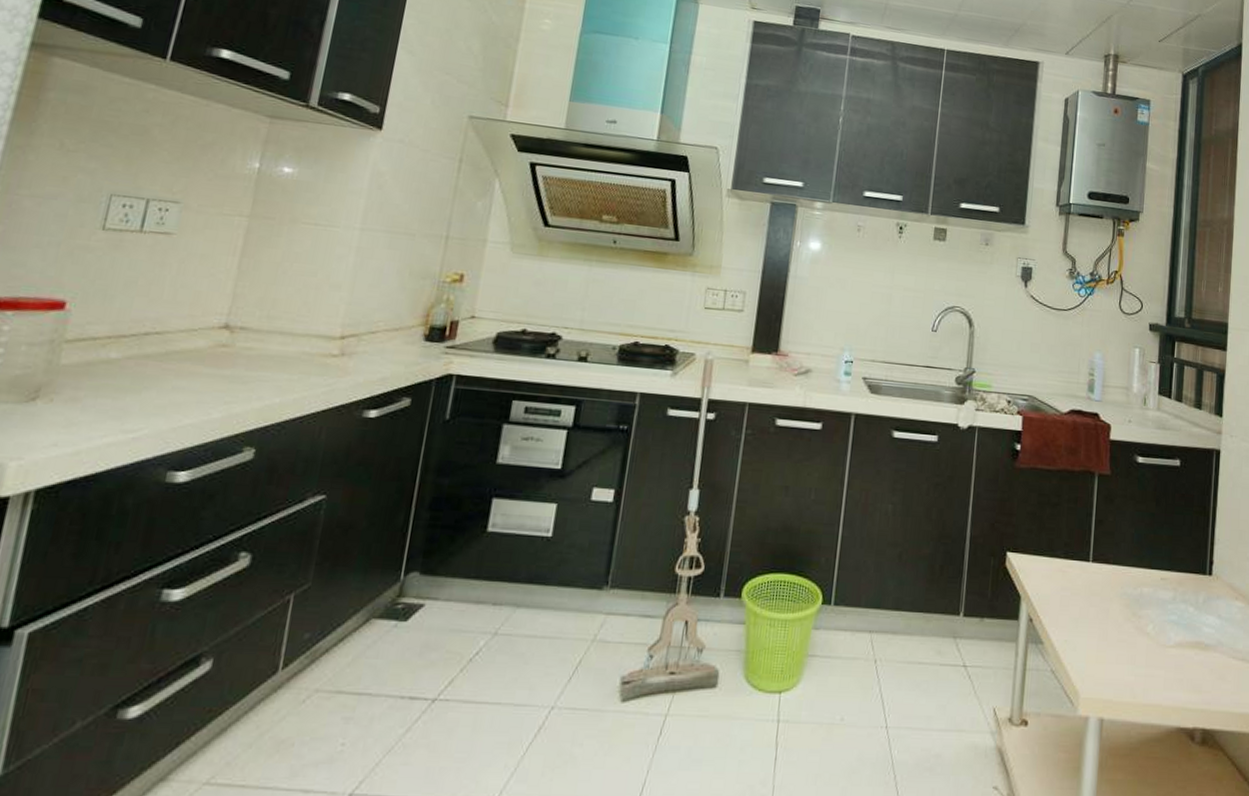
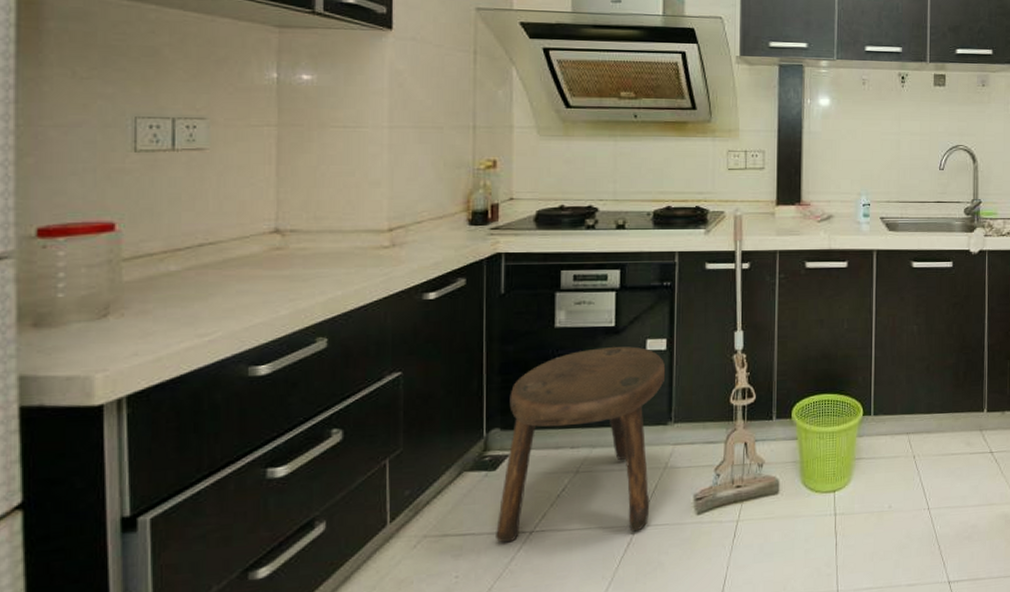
stool: none [394,492,610,714] -> present [496,346,666,543]

